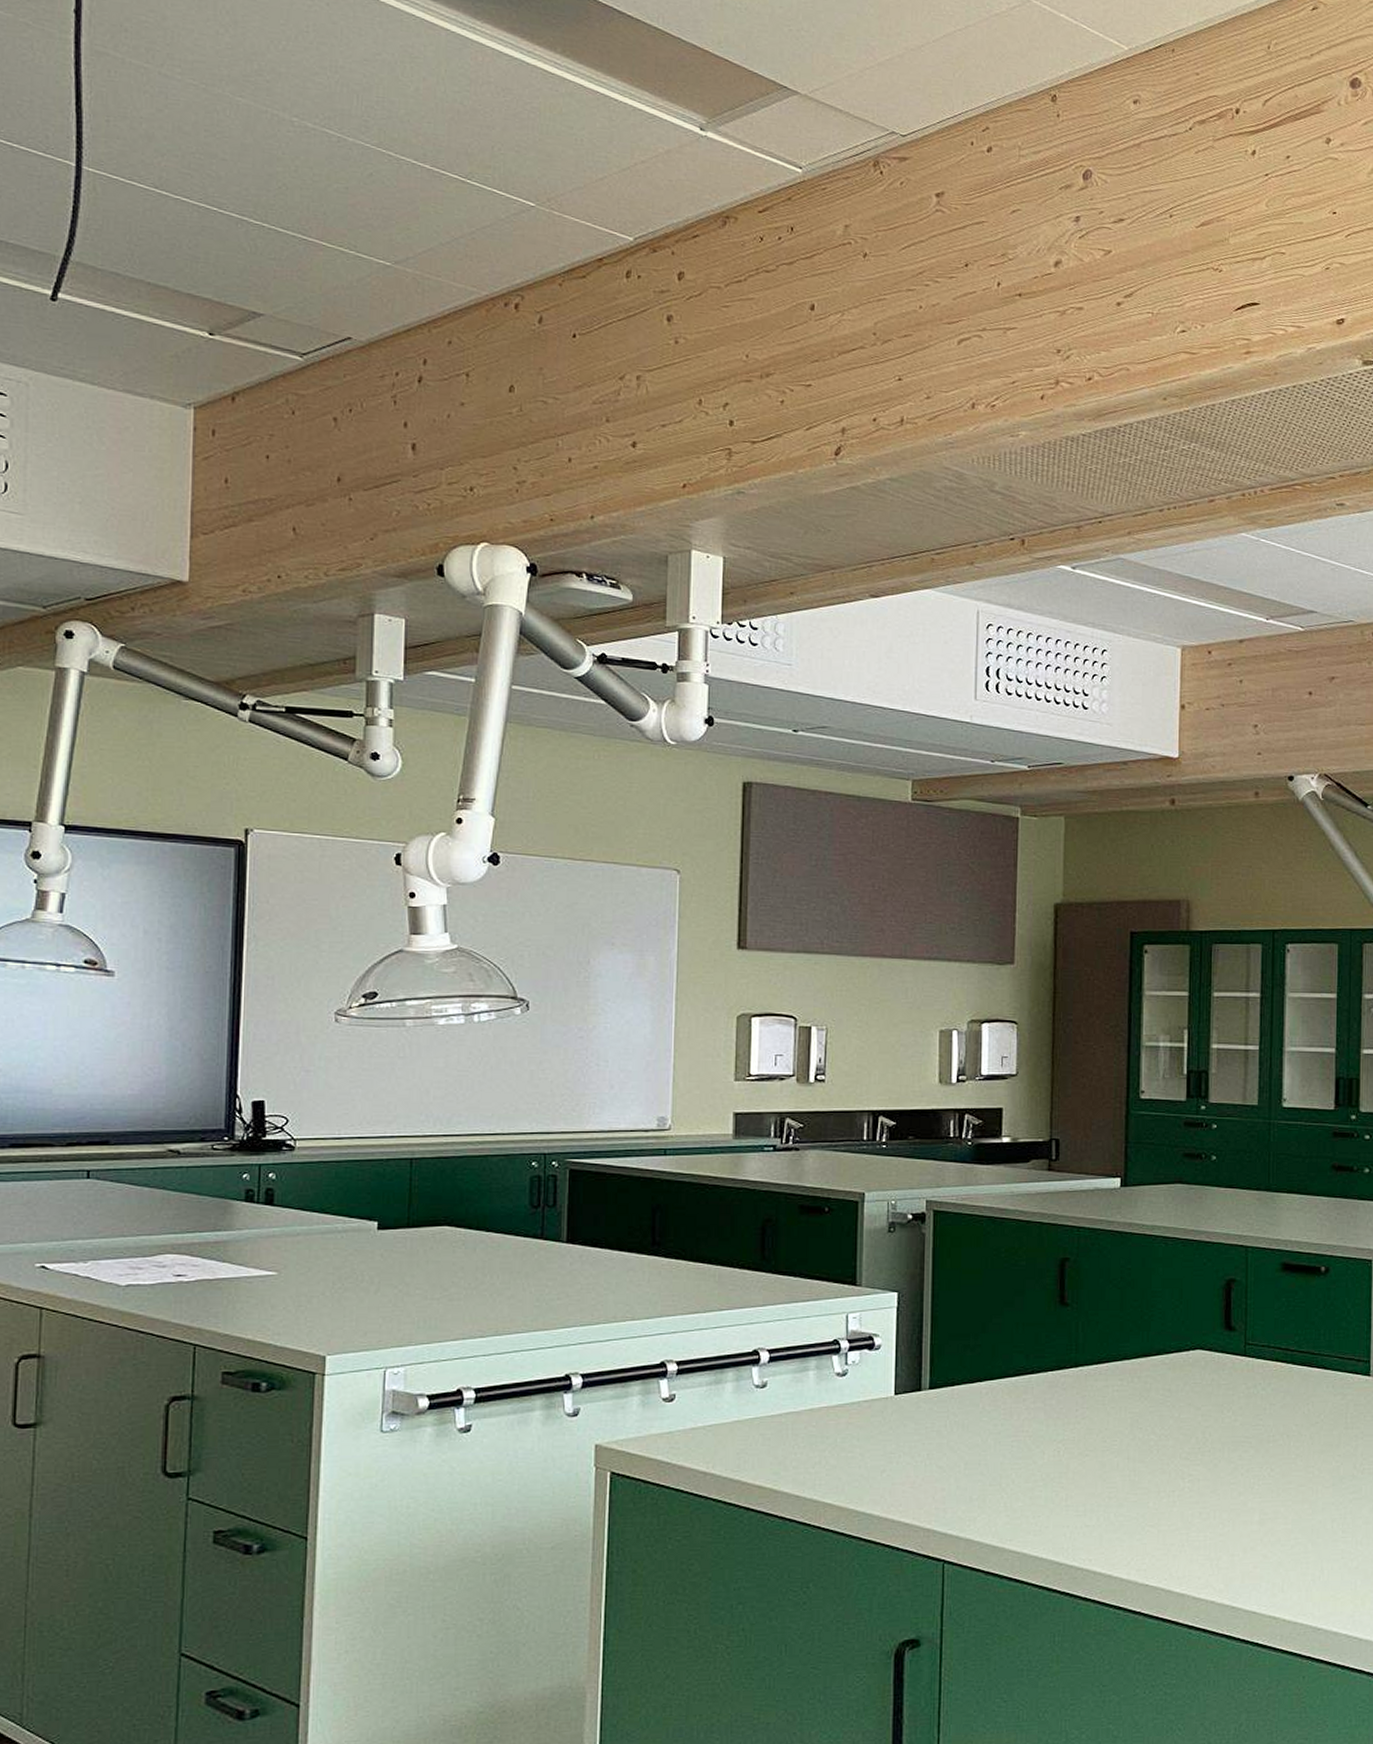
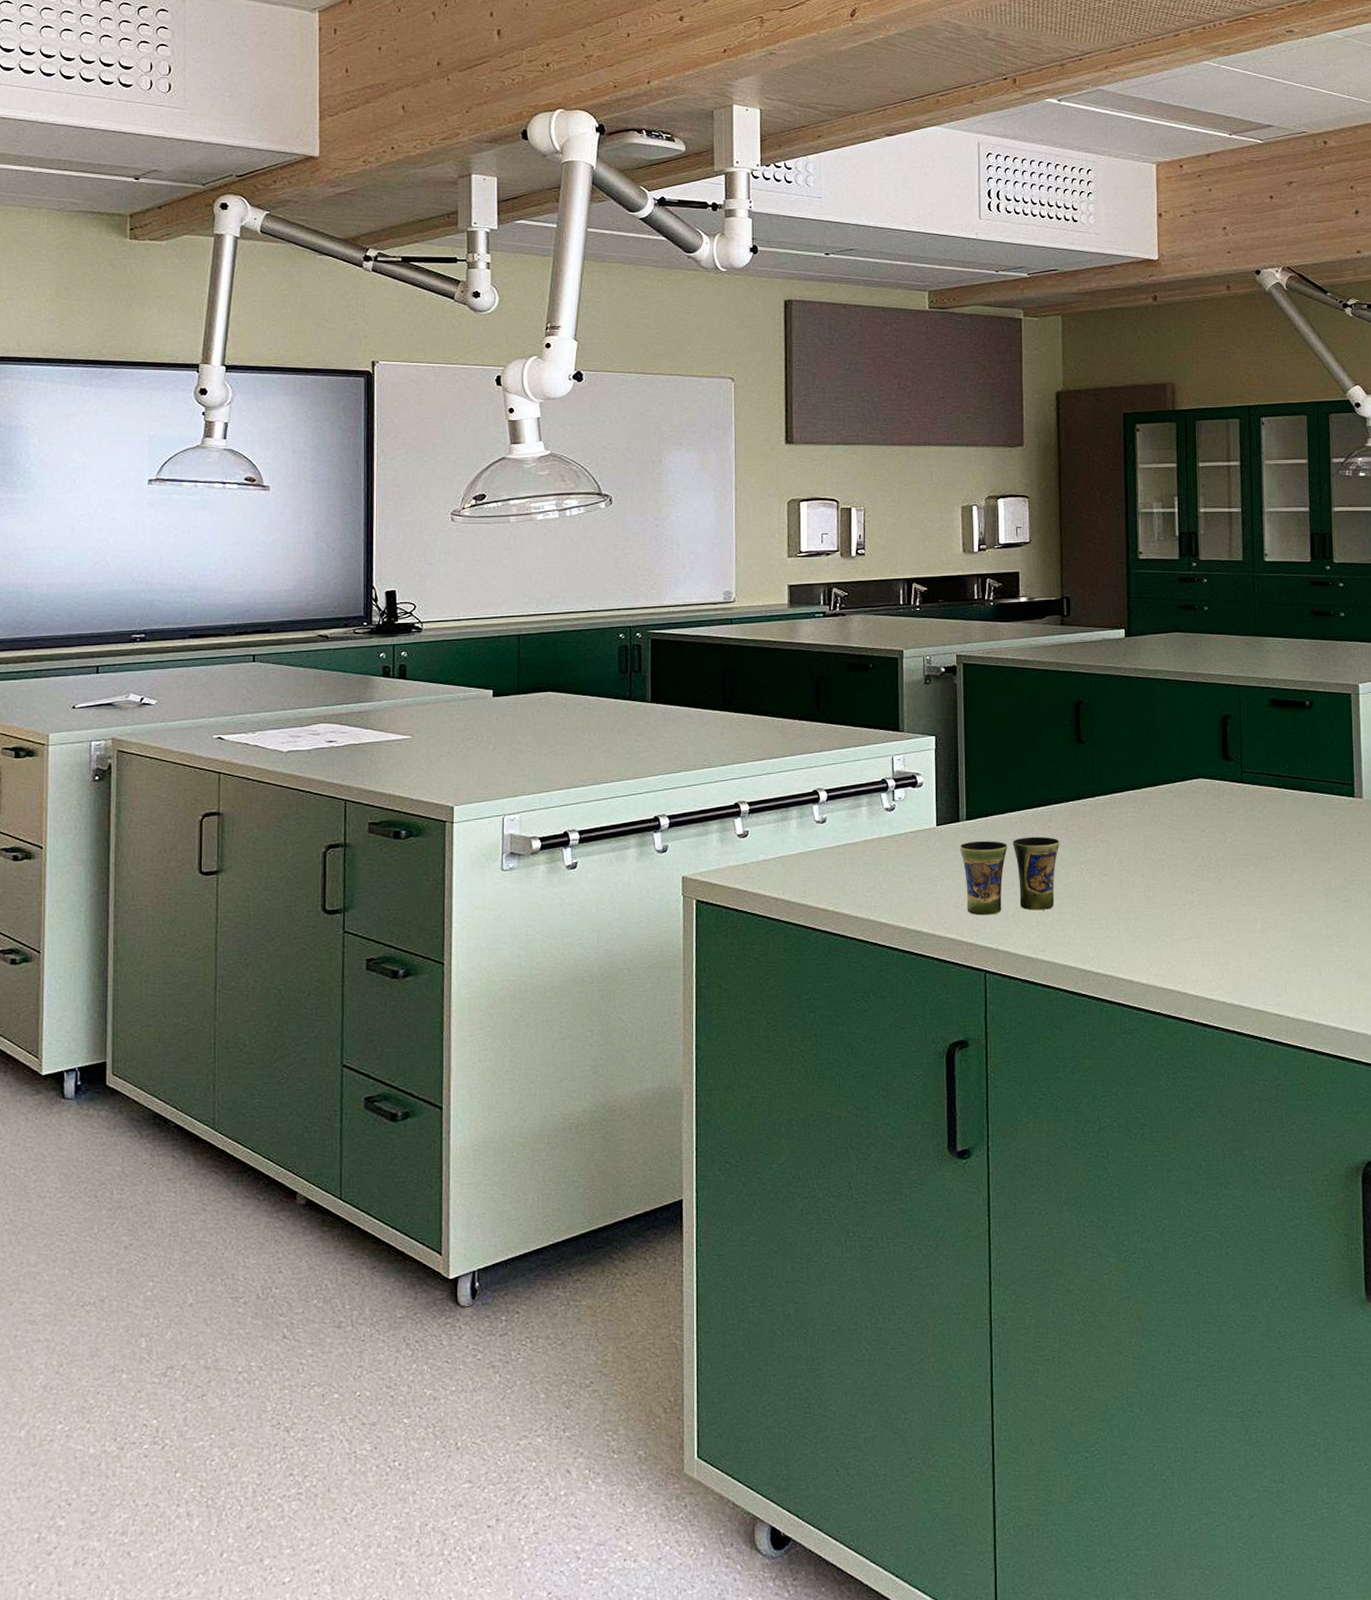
cup: none [920,1410,1036,1498] -> present [959,836,1060,916]

